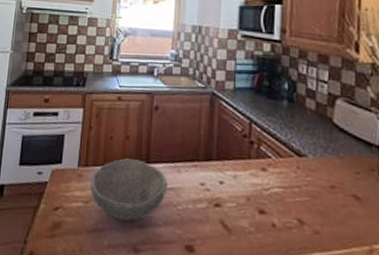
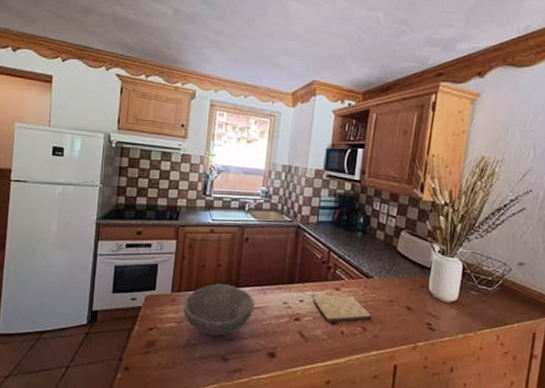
cutting board: none [234,178,309,212] -> present [312,296,372,323]

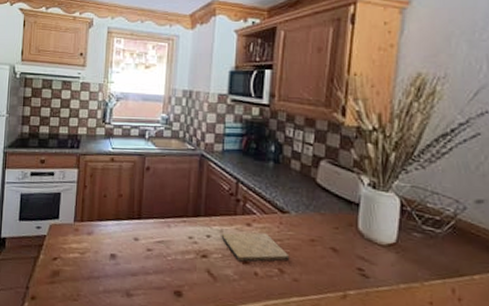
bowl: present [183,284,255,336] -> none [86,214,159,270]

